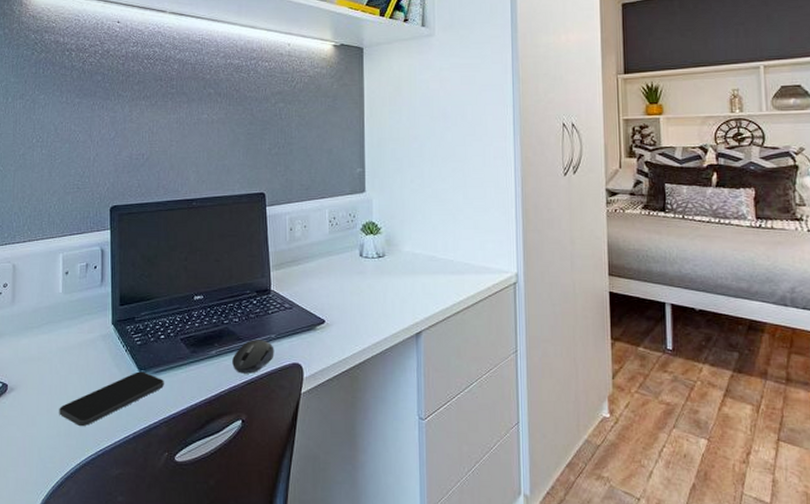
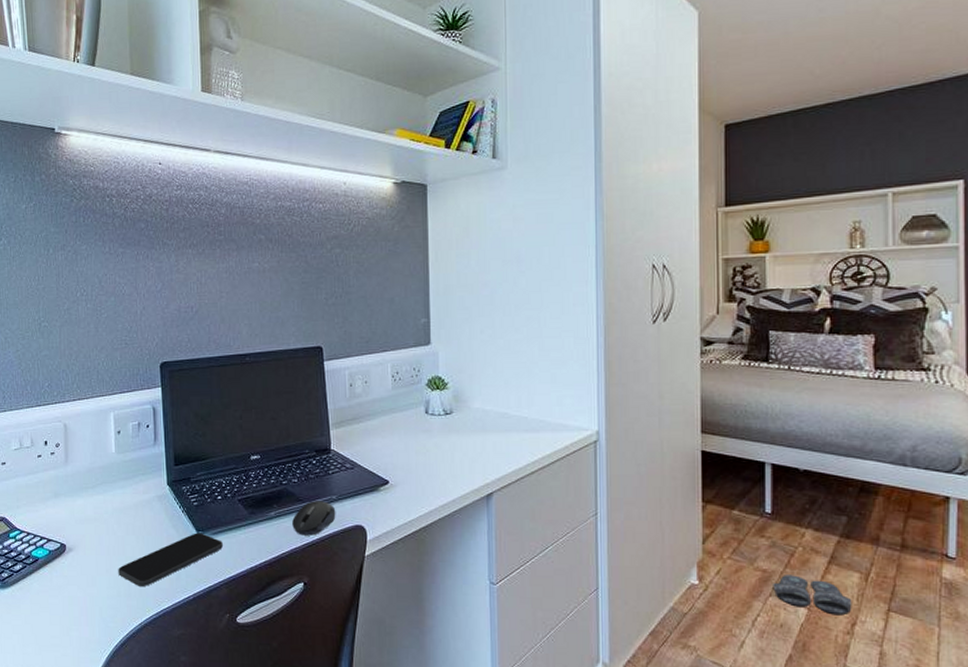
slippers: none [676,407,746,446] -> present [773,575,852,616]

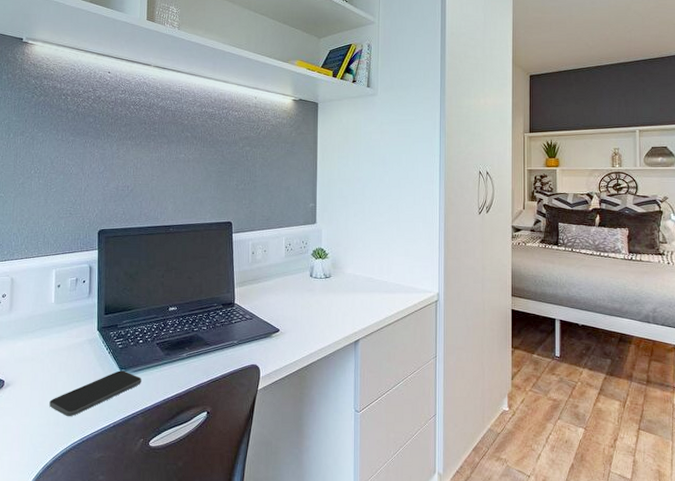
computer mouse: present [292,501,336,536] -> none [200,345,236,373]
slippers: present [773,575,852,616] -> none [560,403,615,433]

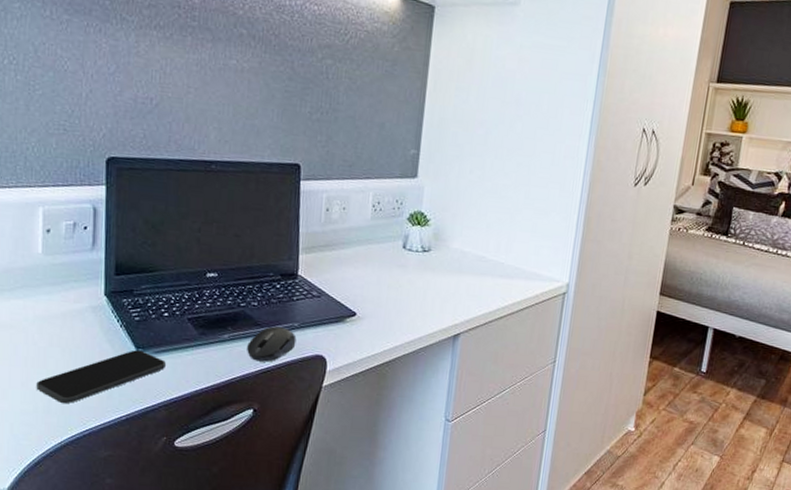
computer mouse: none [200,345,236,373] -> present [247,326,297,362]

